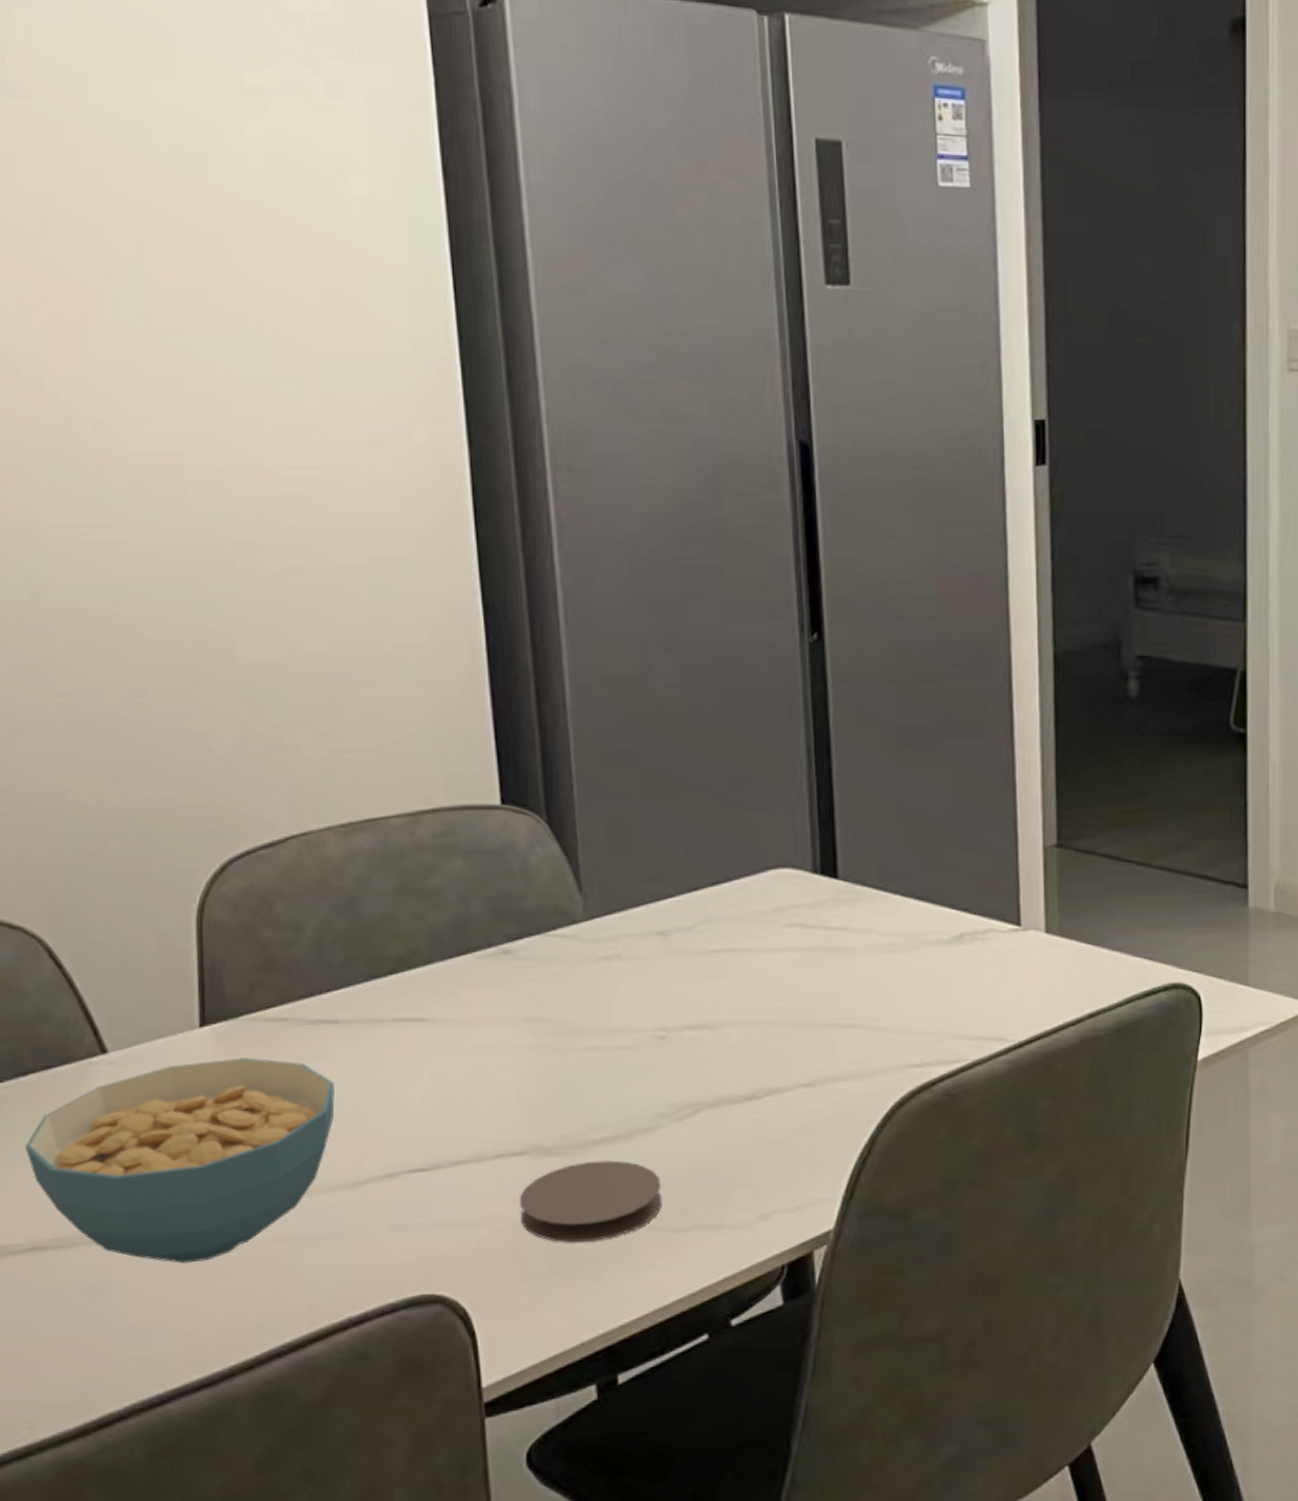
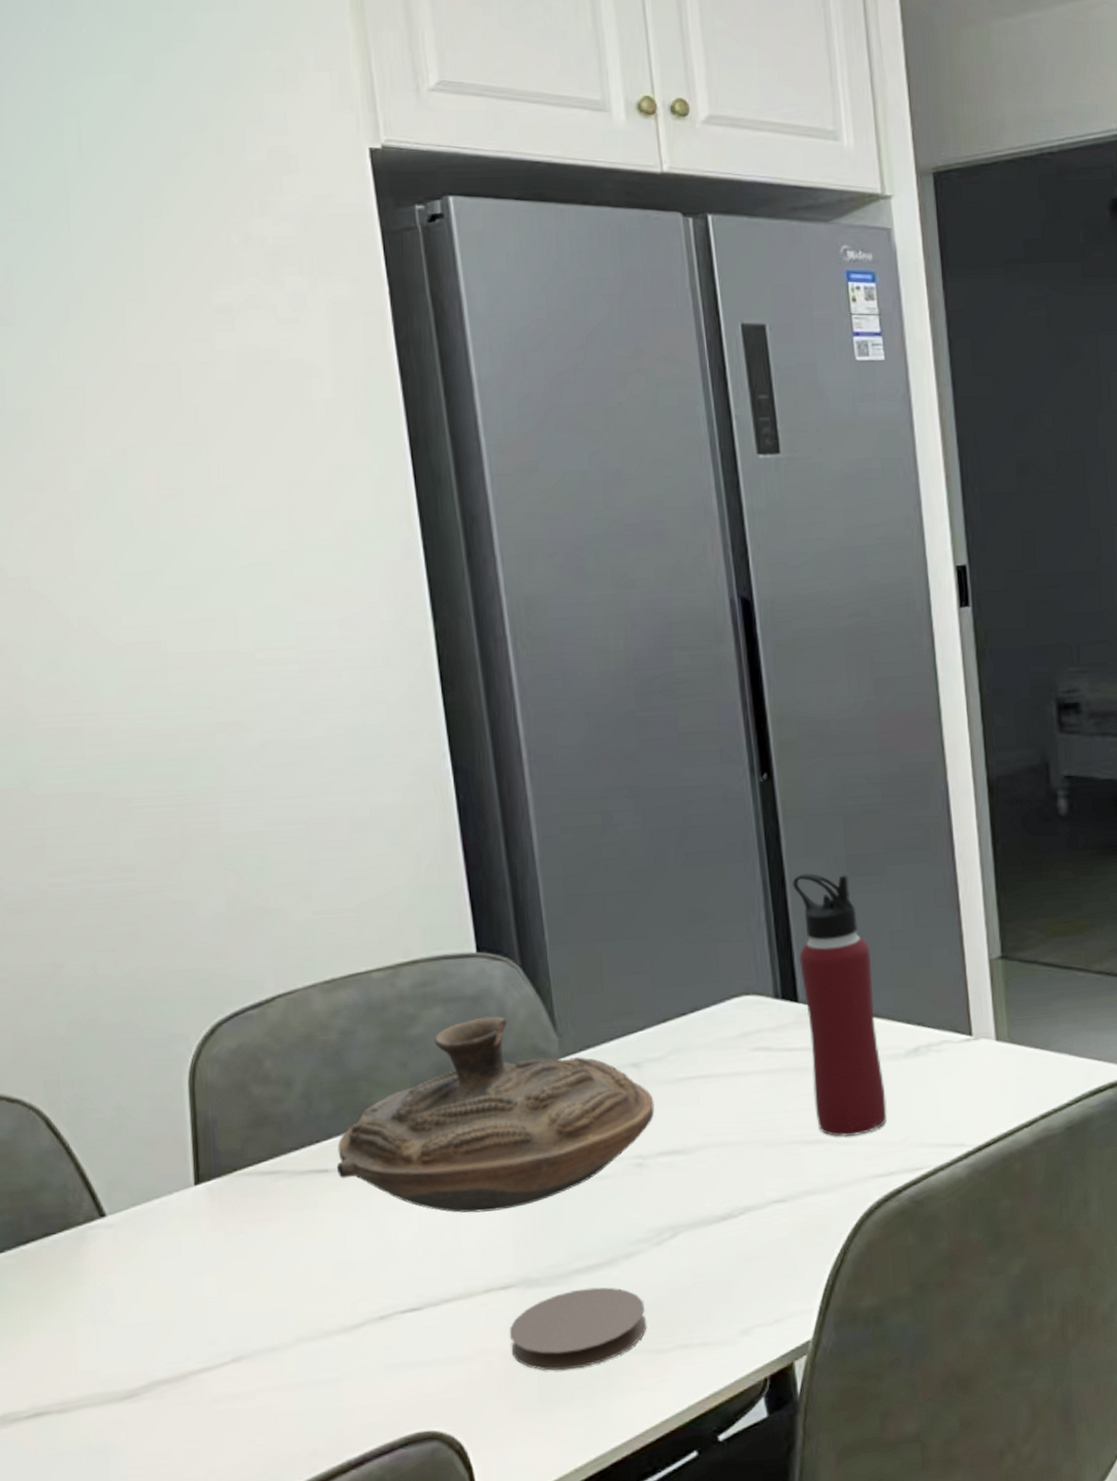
cereal bowl: present [24,1057,335,1263] -> none [26,1211,328,1419]
decorative bowl: none [346,872,681,1076] -> present [336,1016,655,1213]
water bottle: none [839,743,925,1024] -> present [792,873,887,1138]

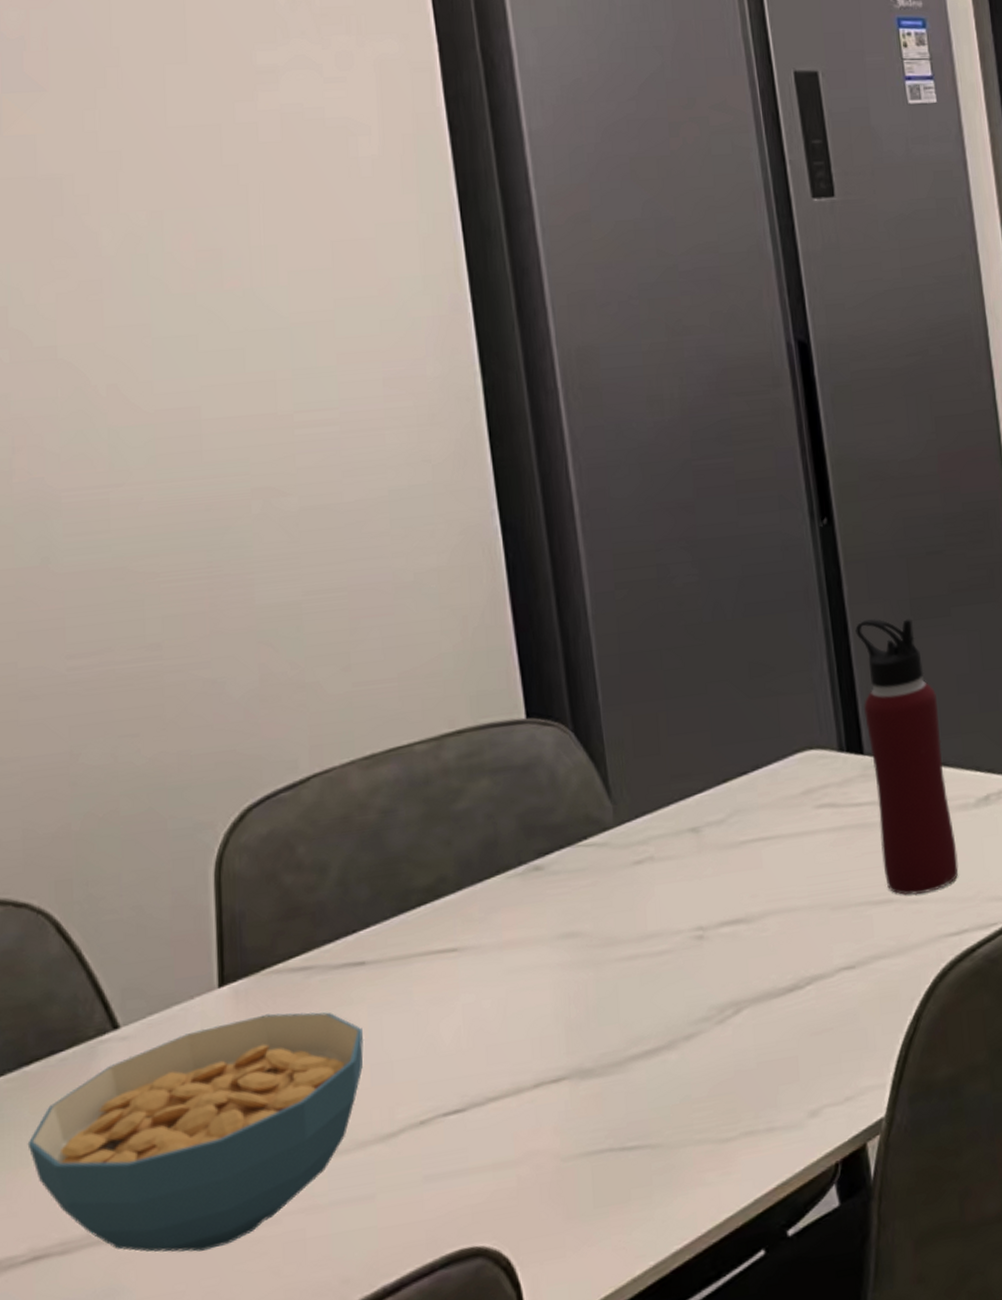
cereal bowl: none [26,1211,328,1419] -> present [27,1012,364,1252]
decorative bowl: present [336,1016,655,1213] -> none [374,785,715,1001]
coaster: present [509,1287,647,1371] -> none [560,1073,710,1170]

